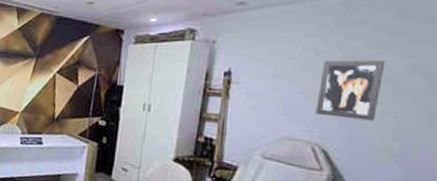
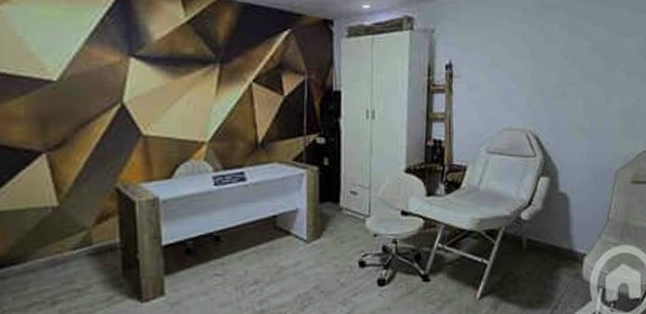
wall art: present [315,59,386,121] -> none [527,43,575,102]

